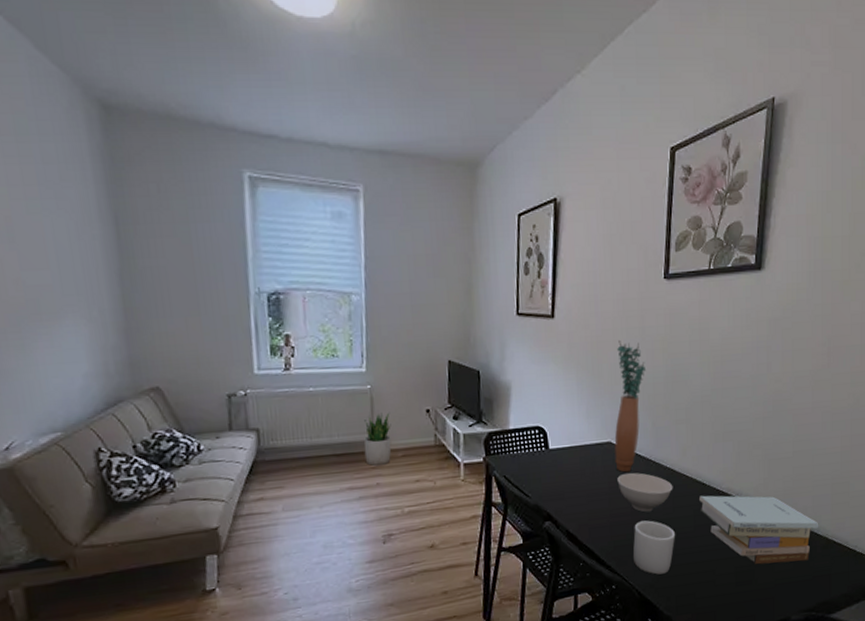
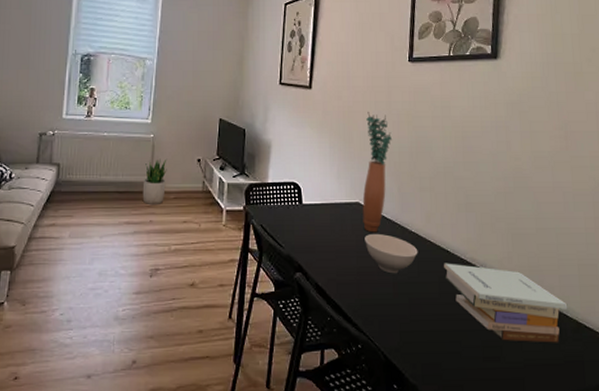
mug: present [632,520,676,575] -> none [378,282,421,339]

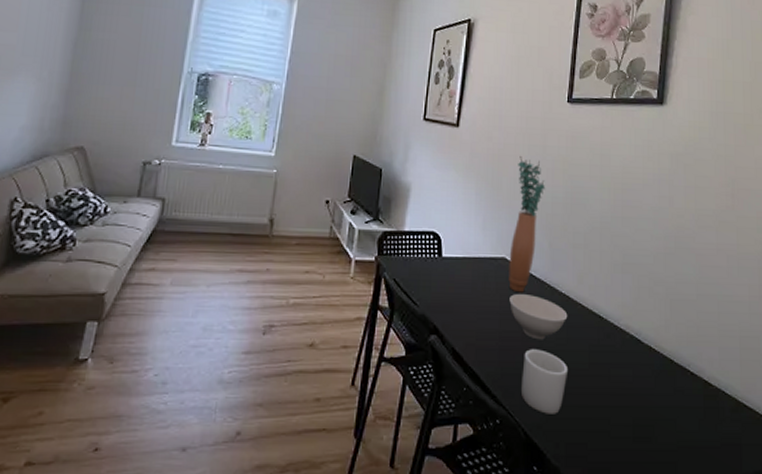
planter: present [142,158,167,204] -> none [259,197,290,250]
mug: none [378,282,421,339] -> present [520,349,569,414]
books: present [444,263,568,343] -> none [595,329,727,423]

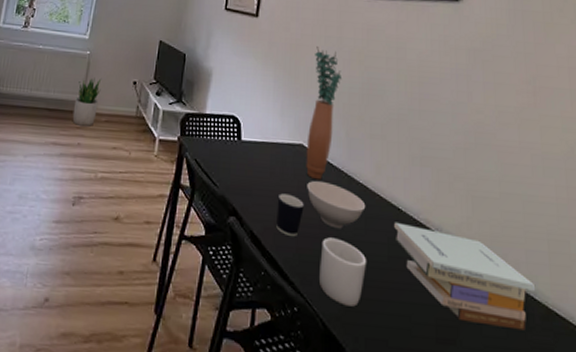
planter: none [259,197,290,250] -> present [72,77,101,126]
mug: none [478,308,508,351] -> present [276,193,305,237]
books: none [595,329,727,423] -> present [394,222,536,331]

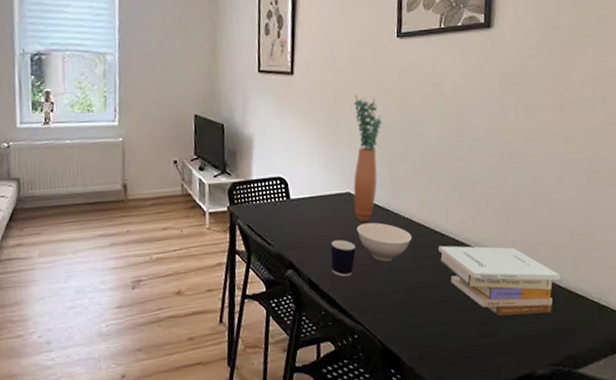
planter: present [72,77,101,126] -> none [115,163,141,214]
mug: present [318,237,367,307] -> none [373,270,417,325]

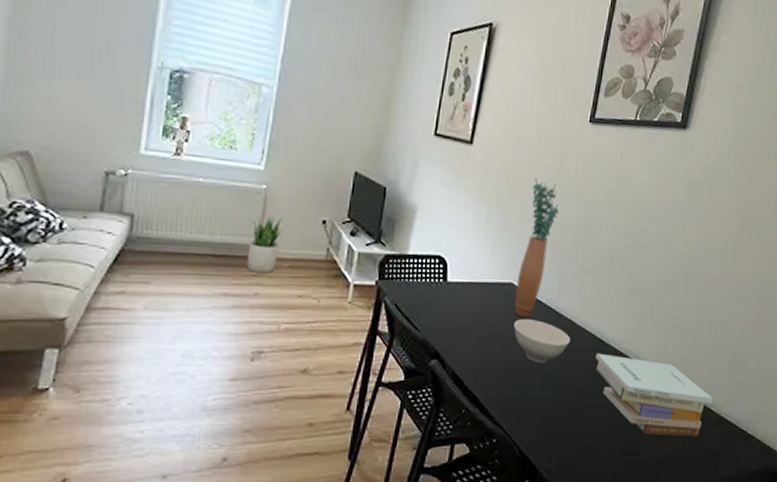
planter: none [115,163,141,214] -> present [246,216,282,273]
mug: present [330,239,357,277] -> none [480,333,511,375]

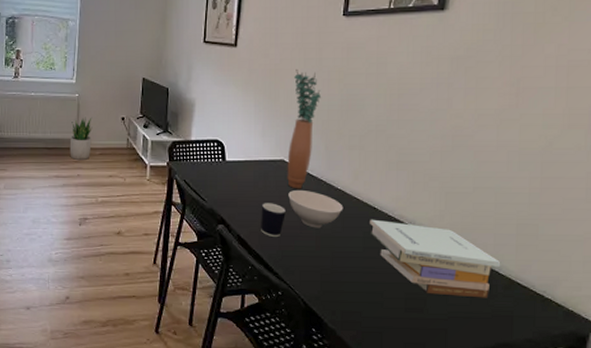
mug: none [480,333,511,375] -> present [261,203,287,238]

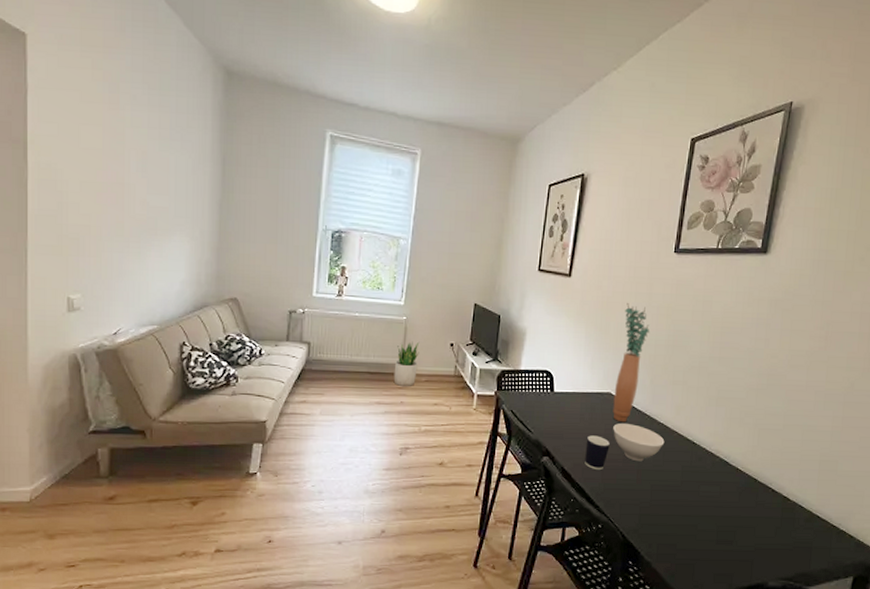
books: present [370,219,501,298] -> none [688,453,804,531]

